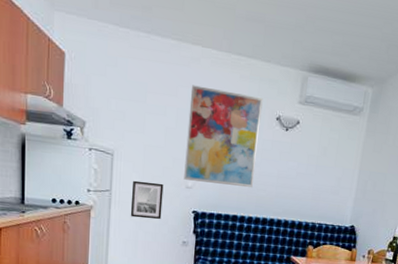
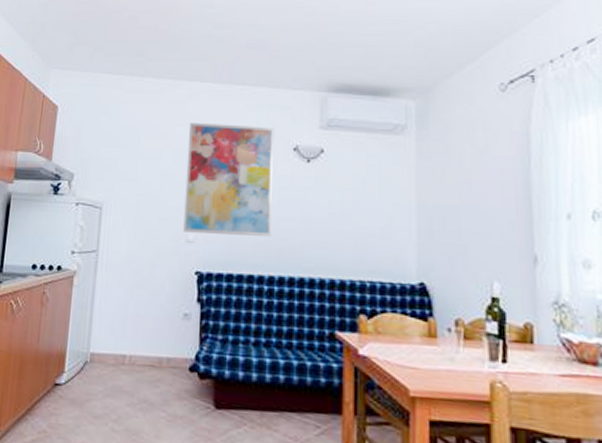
wall art: present [130,180,164,220] -> none [119,237,159,286]

